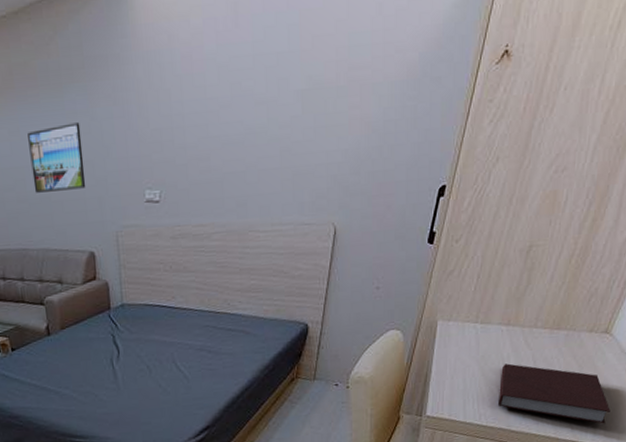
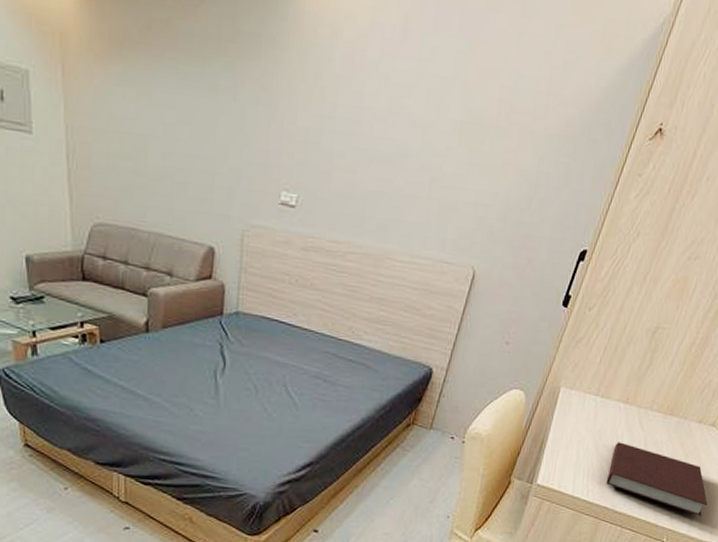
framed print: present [27,122,86,193] -> none [156,97,220,175]

